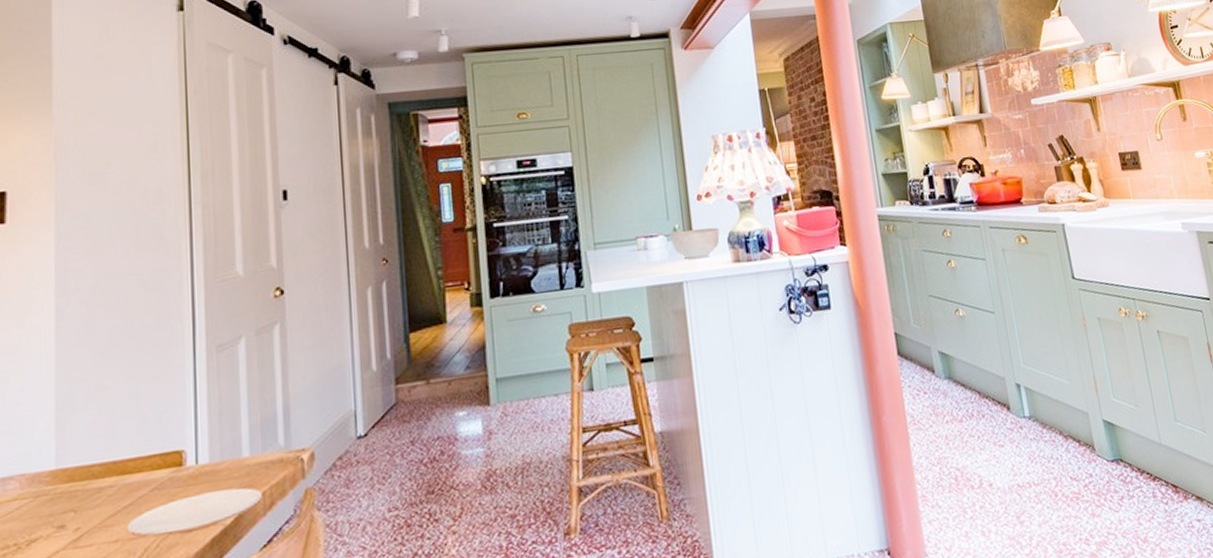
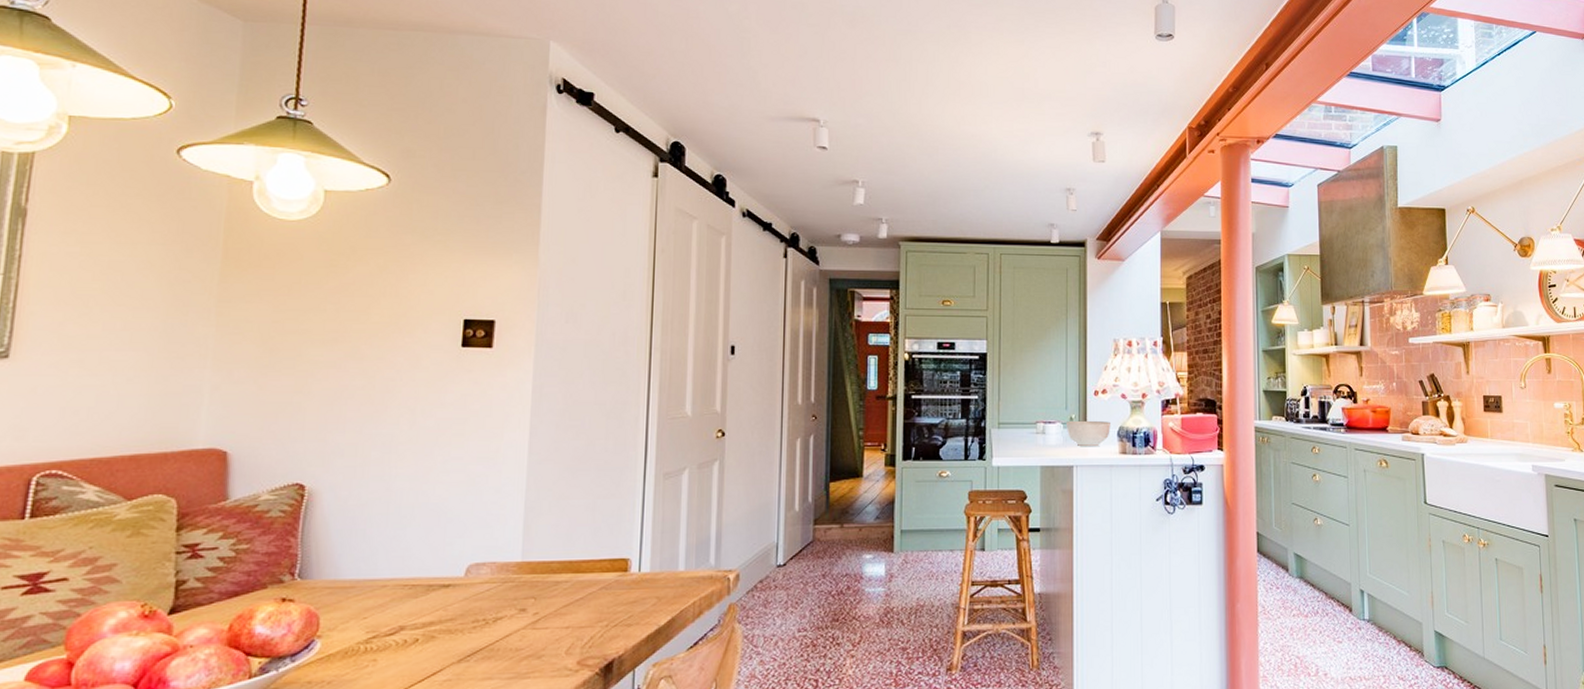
plate: present [126,487,263,538] -> none [577,596,693,628]

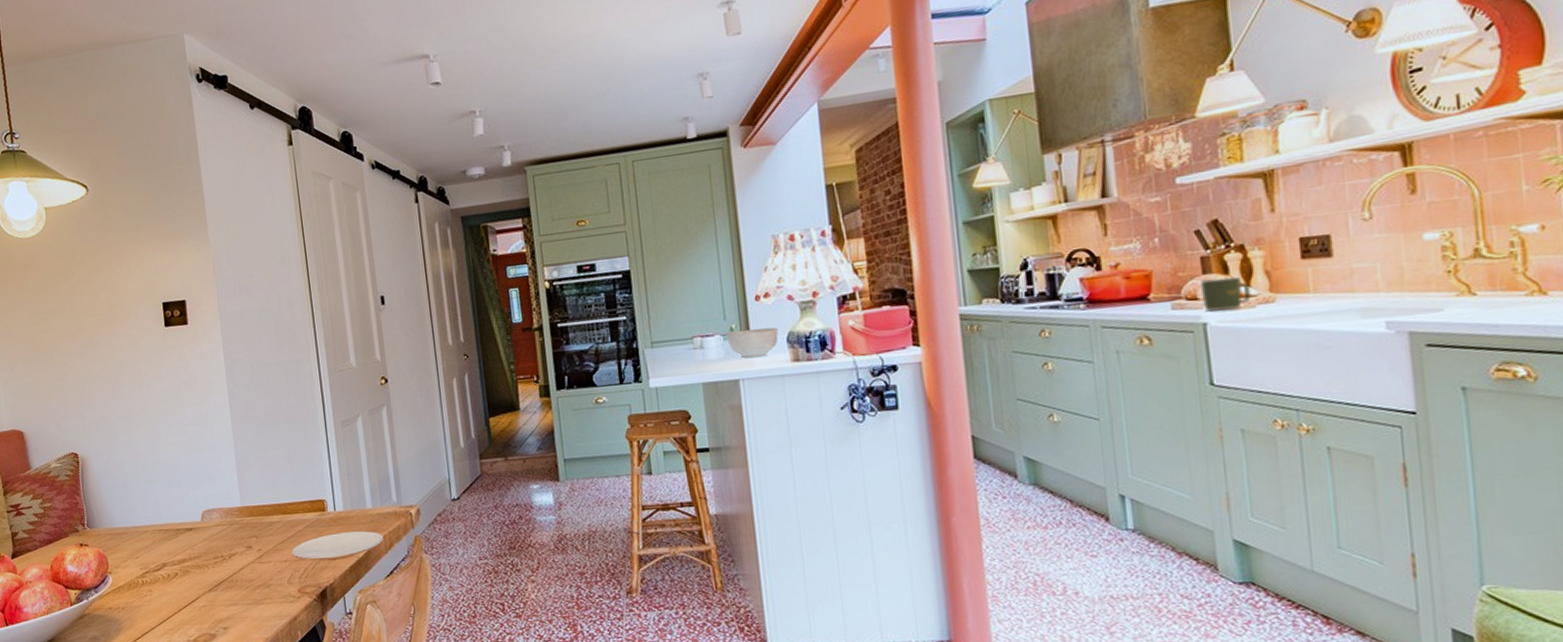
plate: none [577,596,693,628] -> present [291,531,384,561]
mug: none [1422,419,1453,446] -> present [1201,276,1251,312]

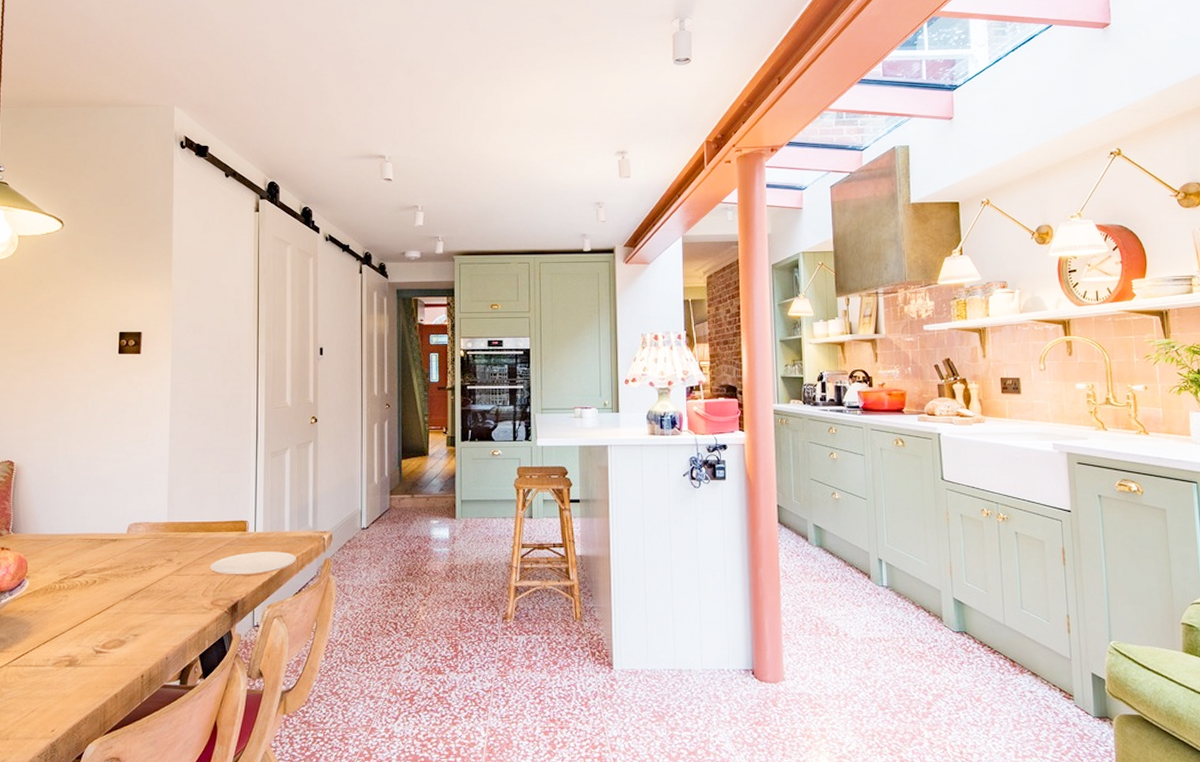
bowl: present [725,327,778,358] -> none [600,405,640,429]
mug: present [1201,276,1251,312] -> none [938,401,969,426]

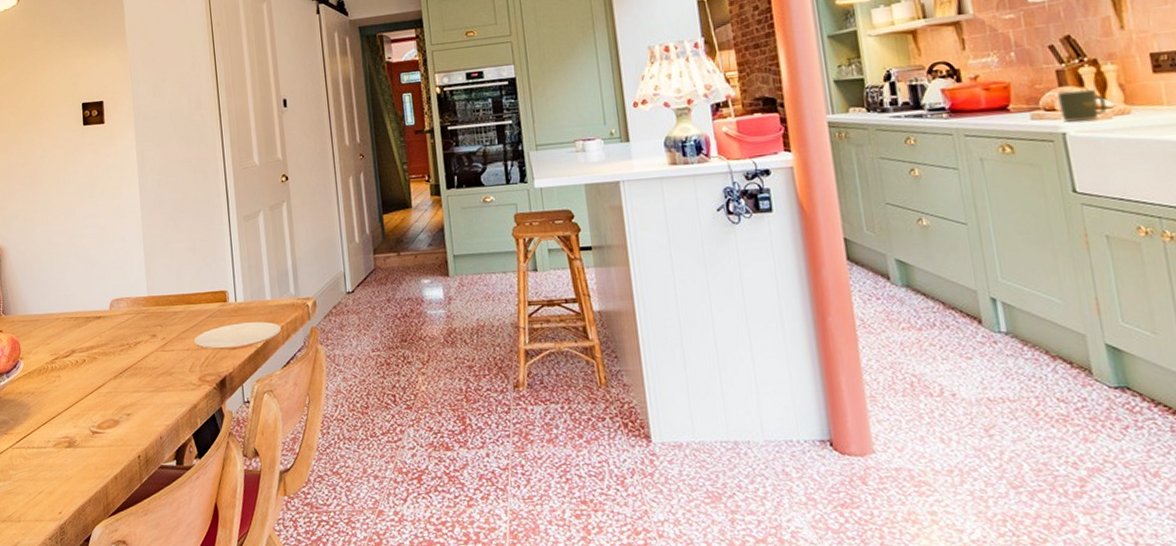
mug: none [938,401,969,426] -> present [1057,89,1107,123]

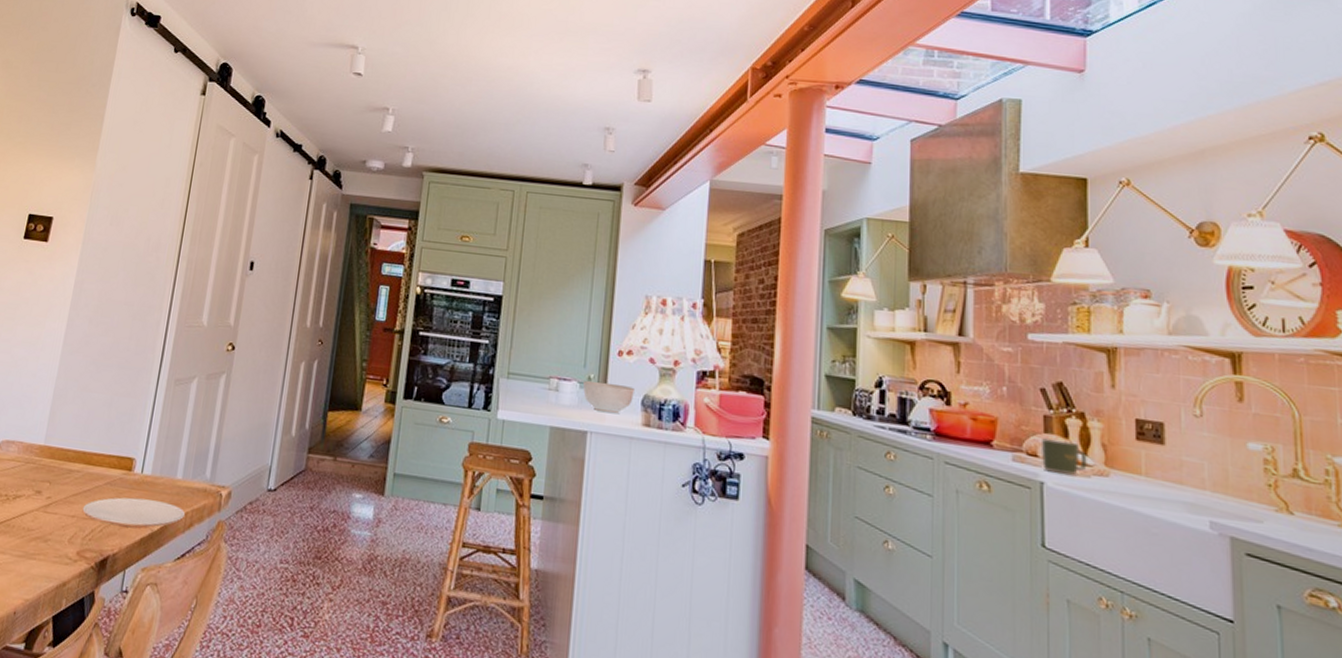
bowl: none [606,132,656,161] -> present [582,380,634,414]

